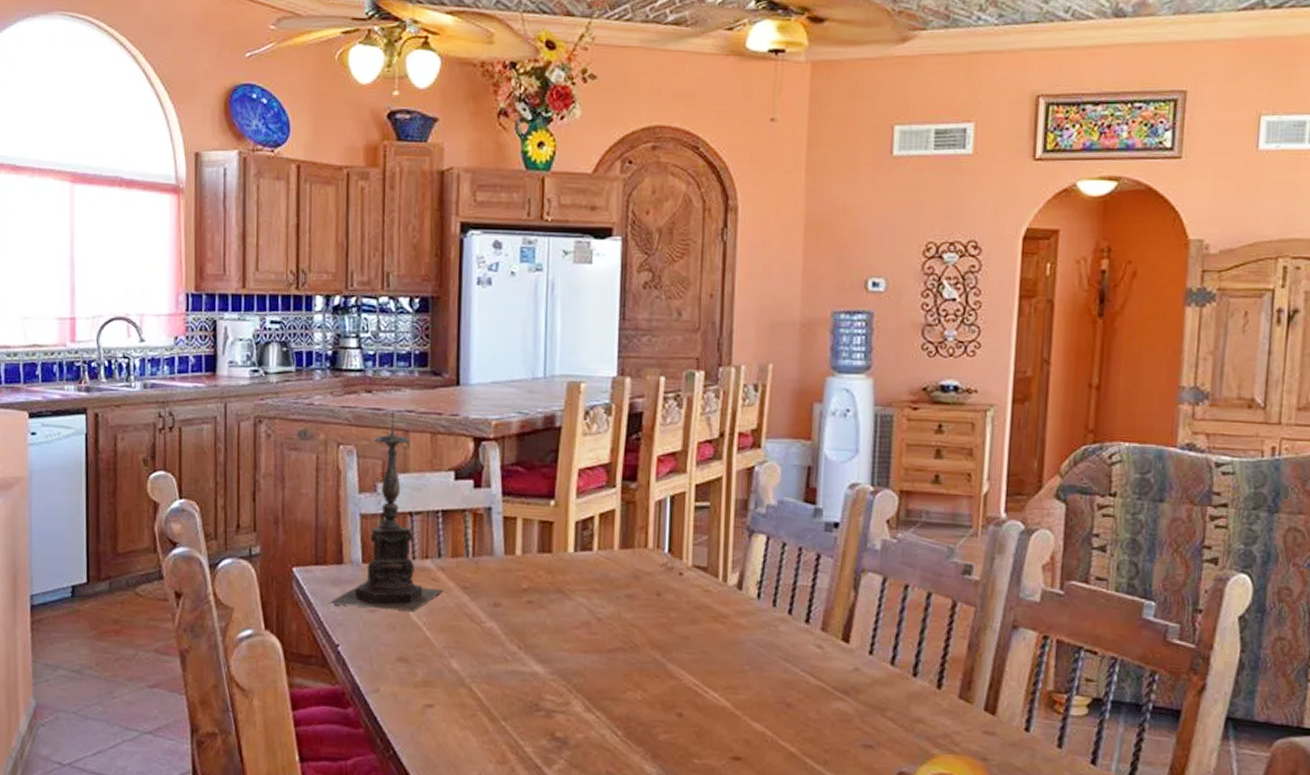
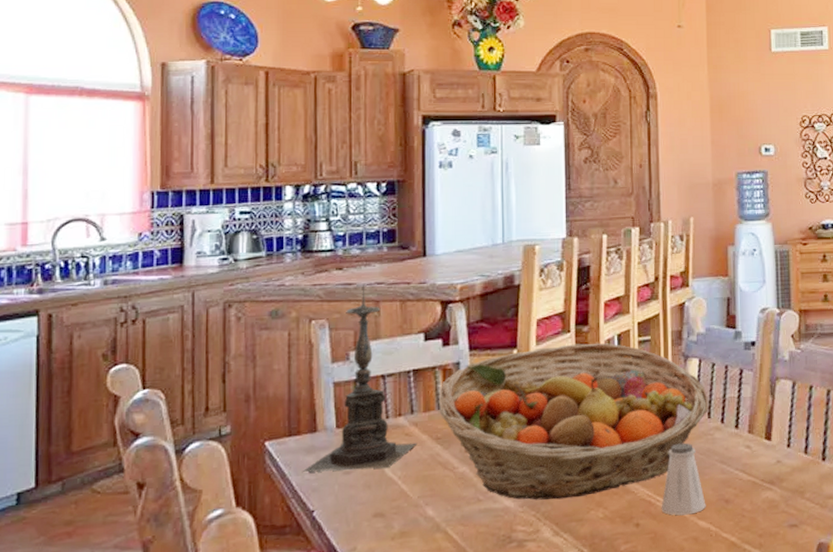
fruit basket: none [468,501,775,674] -> present [439,343,709,500]
saltshaker: none [709,630,763,714] -> present [661,442,706,516]

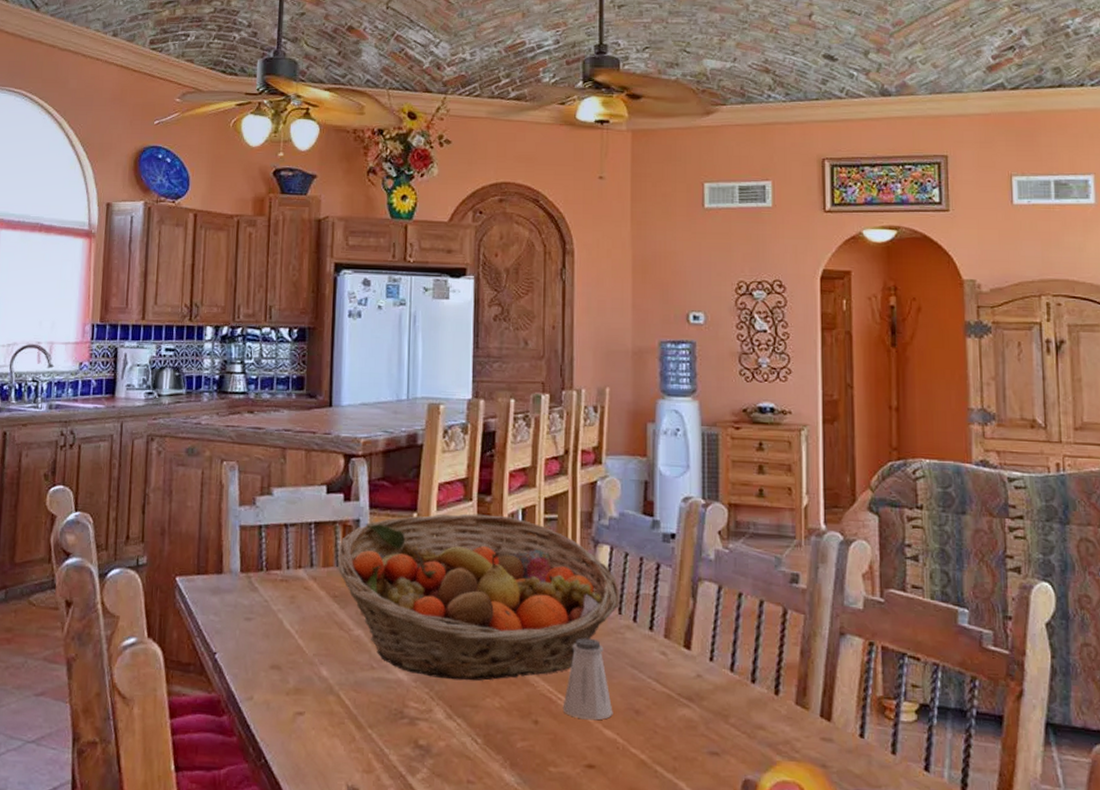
candle holder: present [302,283,416,473] -> none [207,429,314,619]

